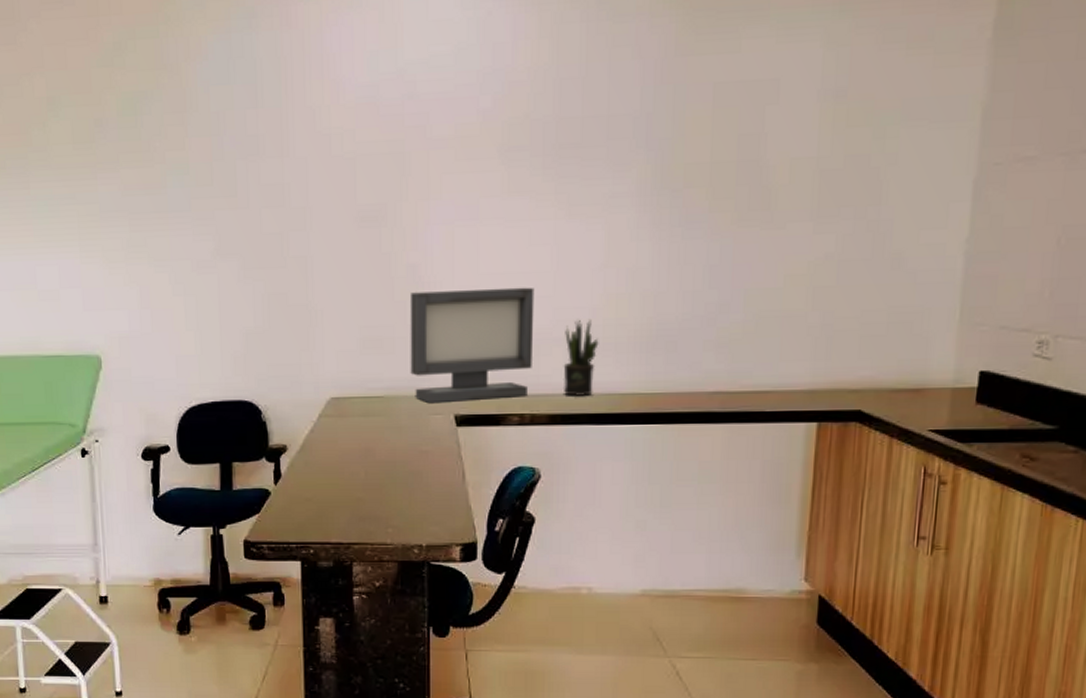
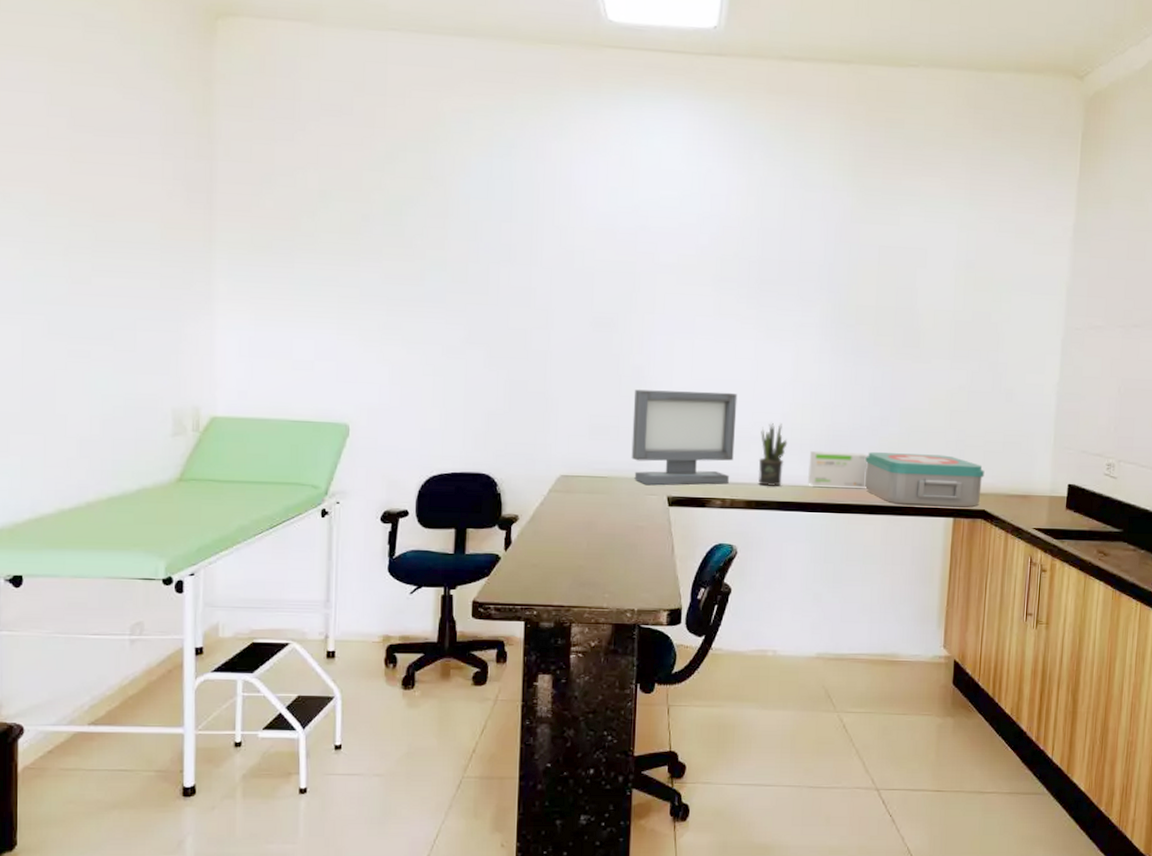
medicine box: none [624,347,704,393] -> present [807,450,869,488]
first aid kit: none [699,344,861,410] -> present [865,452,985,508]

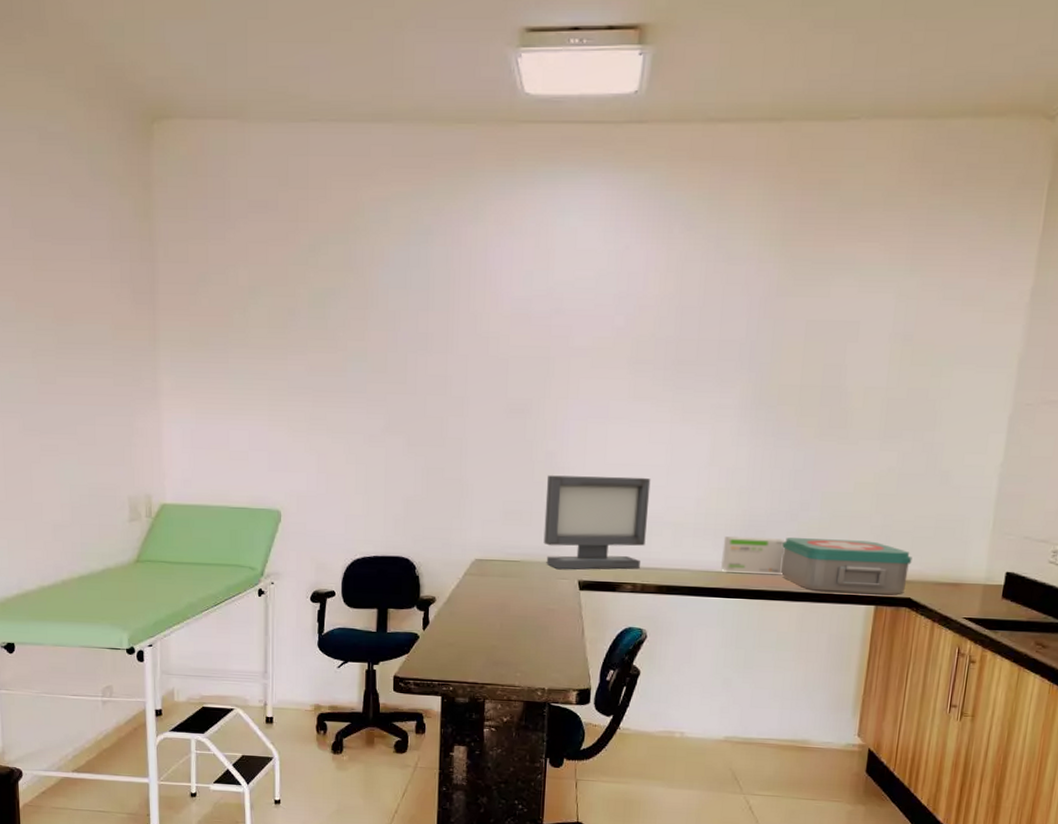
potted plant: present [757,422,788,486] -> none [669,507,701,572]

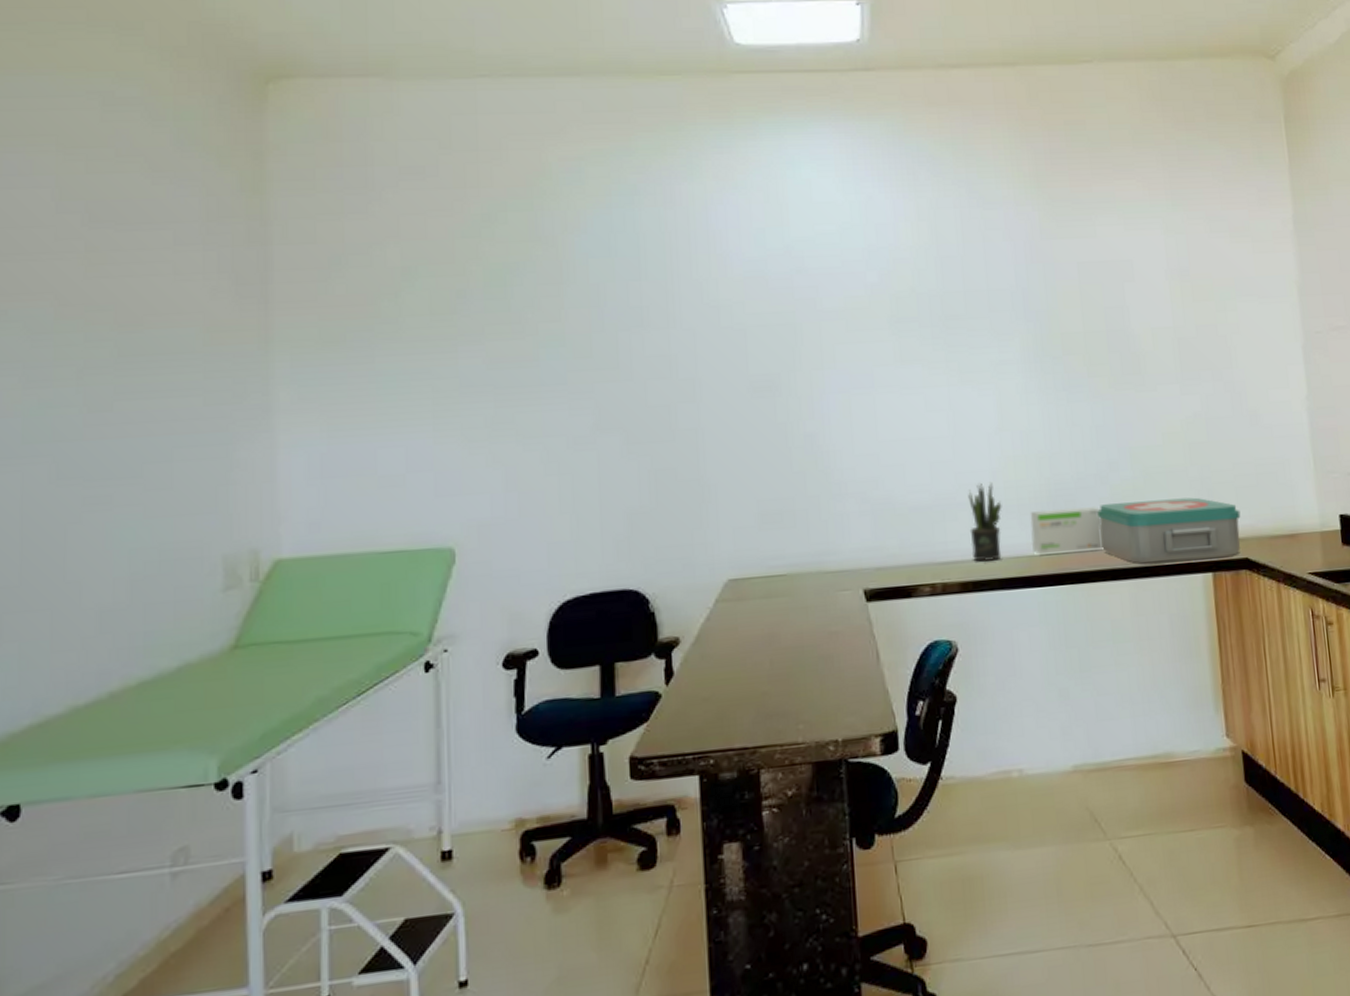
monitor: present [543,475,651,570] -> none [809,452,939,579]
potted plant: none [669,507,701,572] -> present [968,482,1002,562]

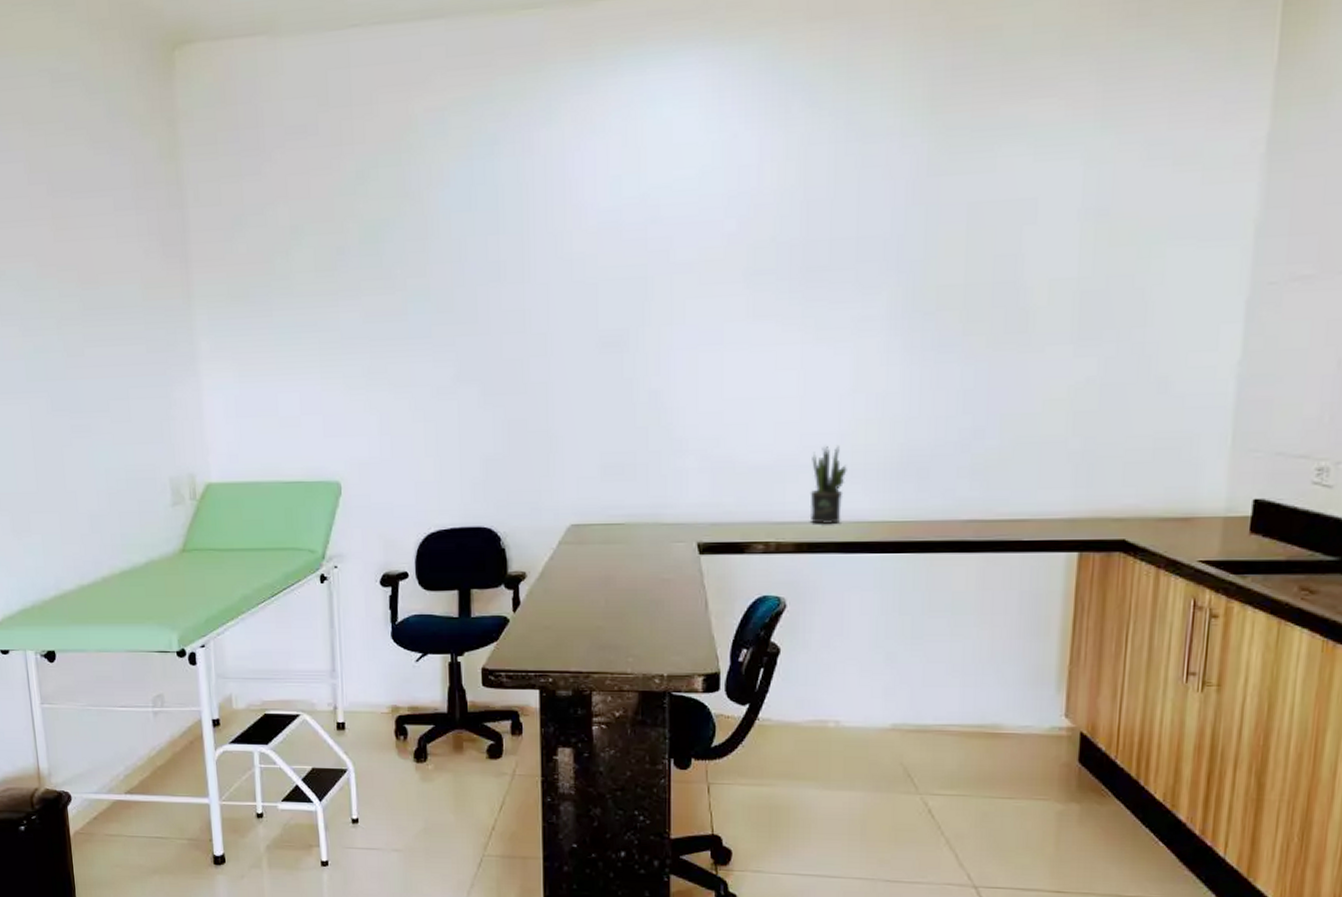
medicine box: present [1030,505,1104,555] -> none [874,474,958,521]
first aid kit: present [1097,497,1241,565] -> none [953,471,1125,539]

